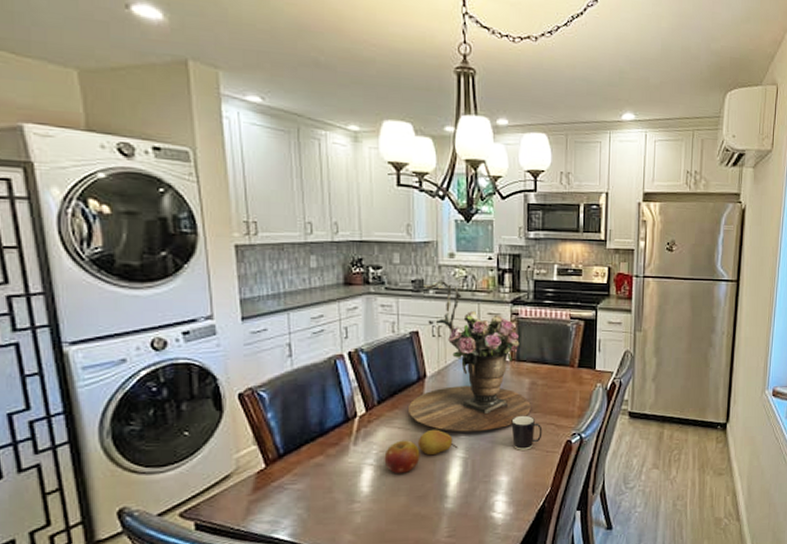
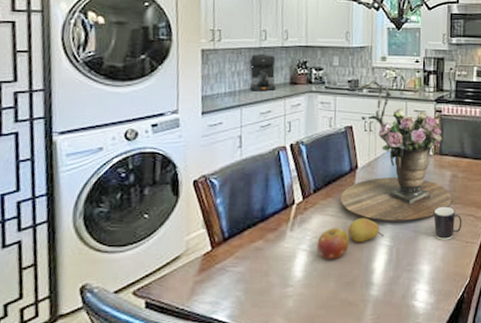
coffee maker: none [297,251,327,293] -> present [250,54,276,92]

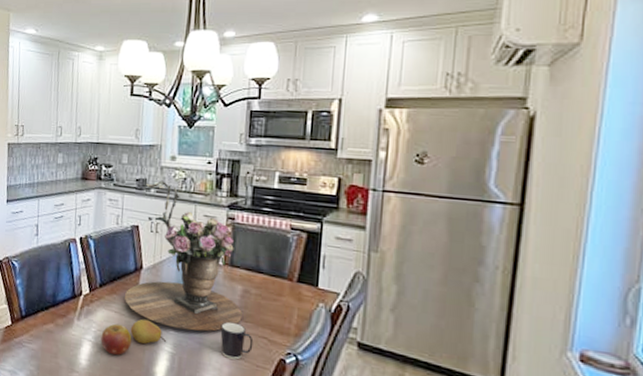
coffee maker: present [250,54,276,92] -> none [47,149,69,185]

